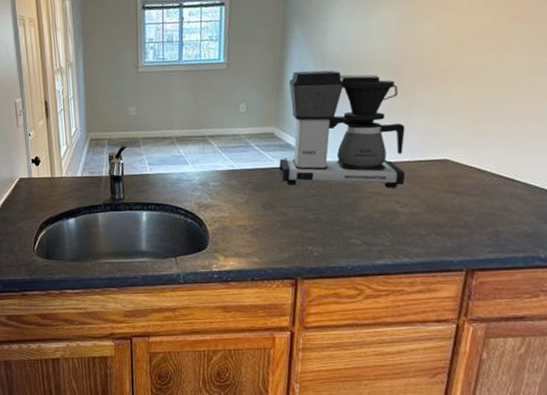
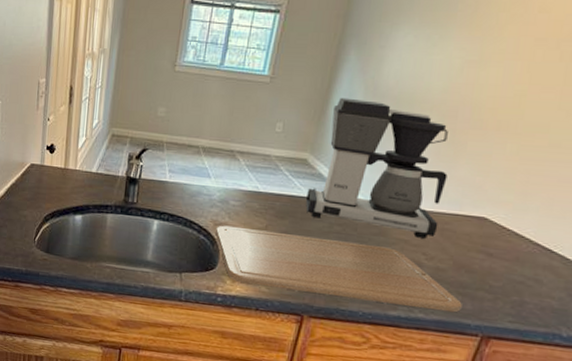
chopping board: none [201,201,443,258] -> present [216,225,462,313]

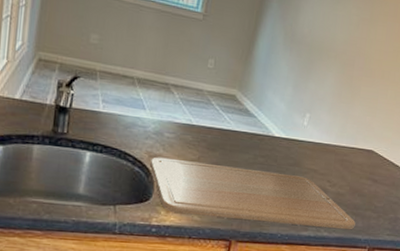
coffee maker: present [305,97,448,239] -> none [234,40,348,168]

